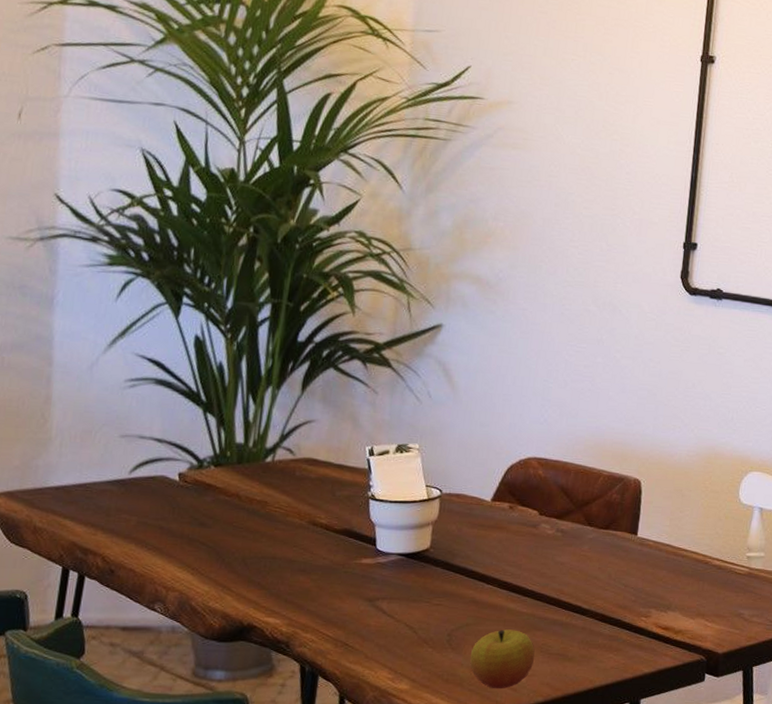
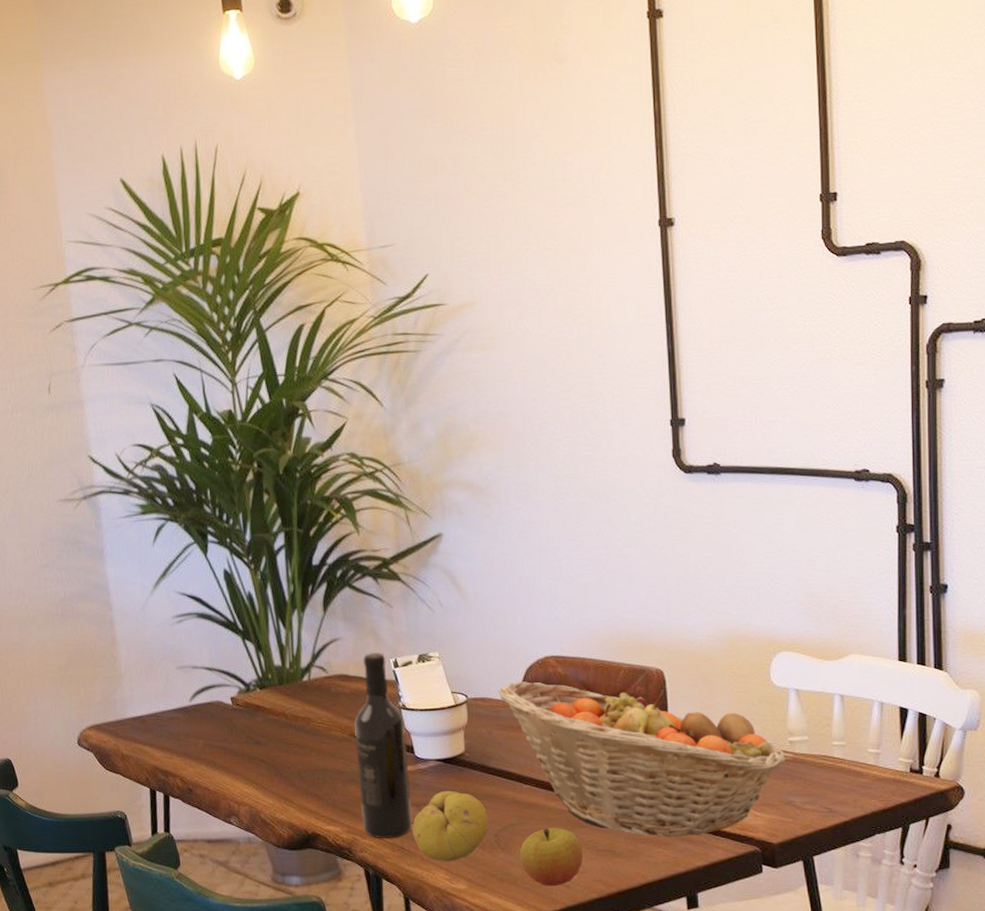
wine bottle: none [307,438,371,634] -> present [353,652,413,839]
fruit: none [360,586,444,660] -> present [412,790,489,862]
fruit basket: none [474,480,743,643] -> present [498,681,787,837]

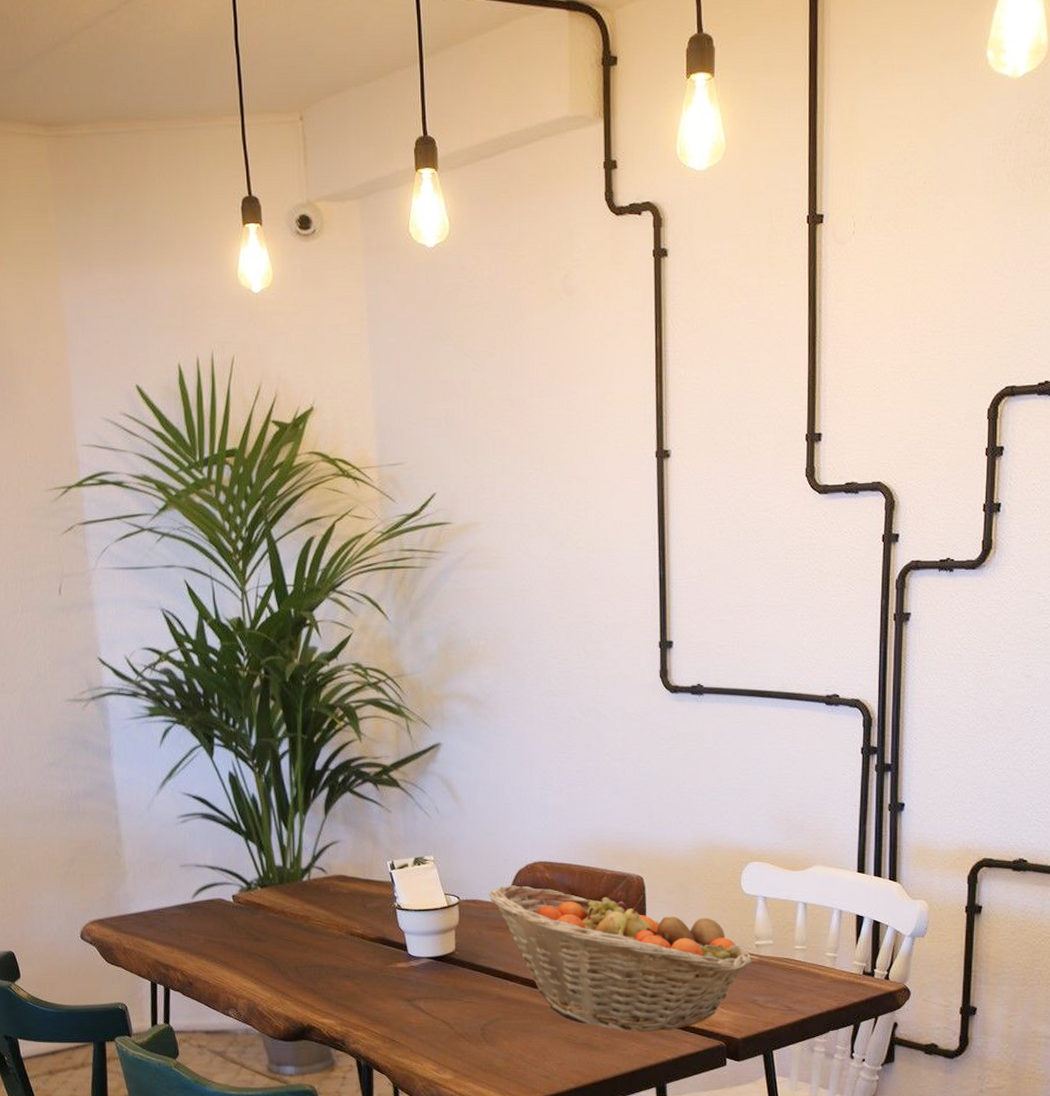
wine bottle: present [353,652,413,839] -> none [350,854,404,1032]
fruit: present [412,790,489,862] -> none [403,986,475,1053]
apple: present [519,828,583,887] -> none [503,1022,563,1077]

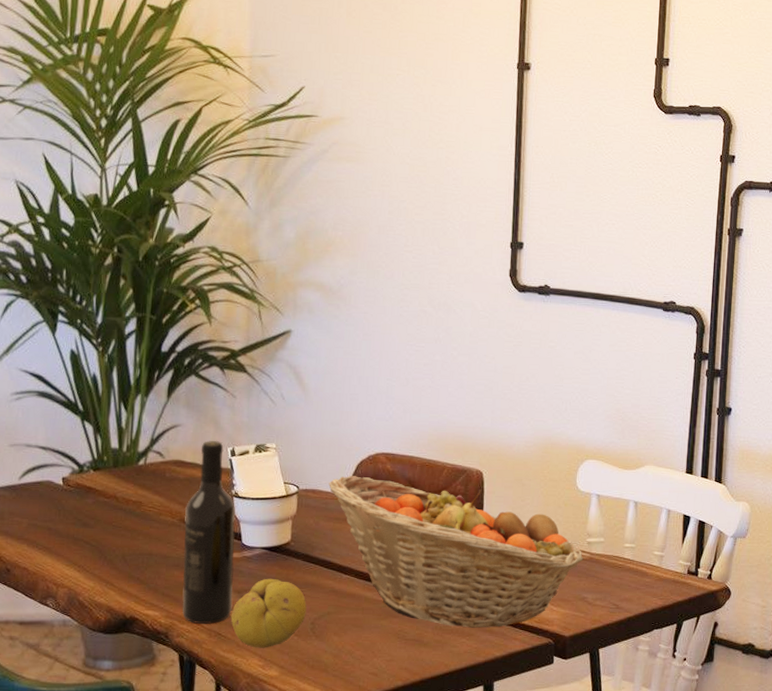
wine bottle: none [350,854,404,1032] -> present [182,440,236,625]
fruit: none [403,986,475,1053] -> present [231,578,307,648]

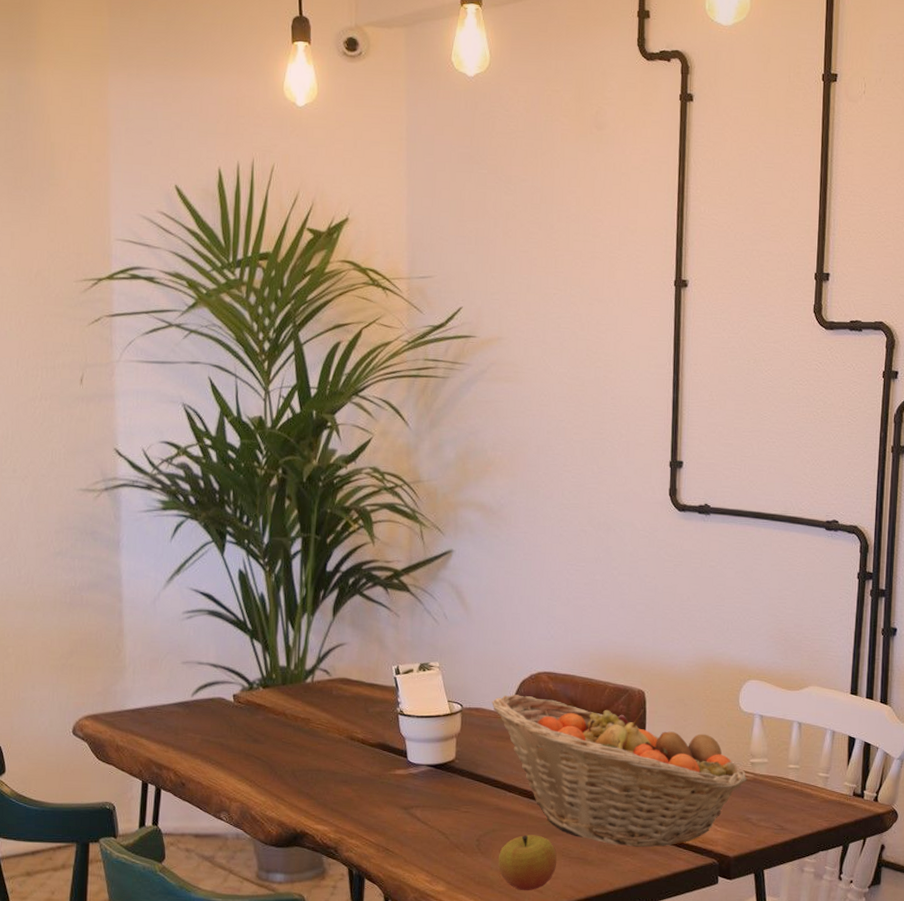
wine bottle: present [182,440,236,625] -> none [351,658,401,840]
fruit: present [231,578,307,648] -> none [398,795,472,864]
apple: none [332,617,393,674] -> present [498,834,557,891]

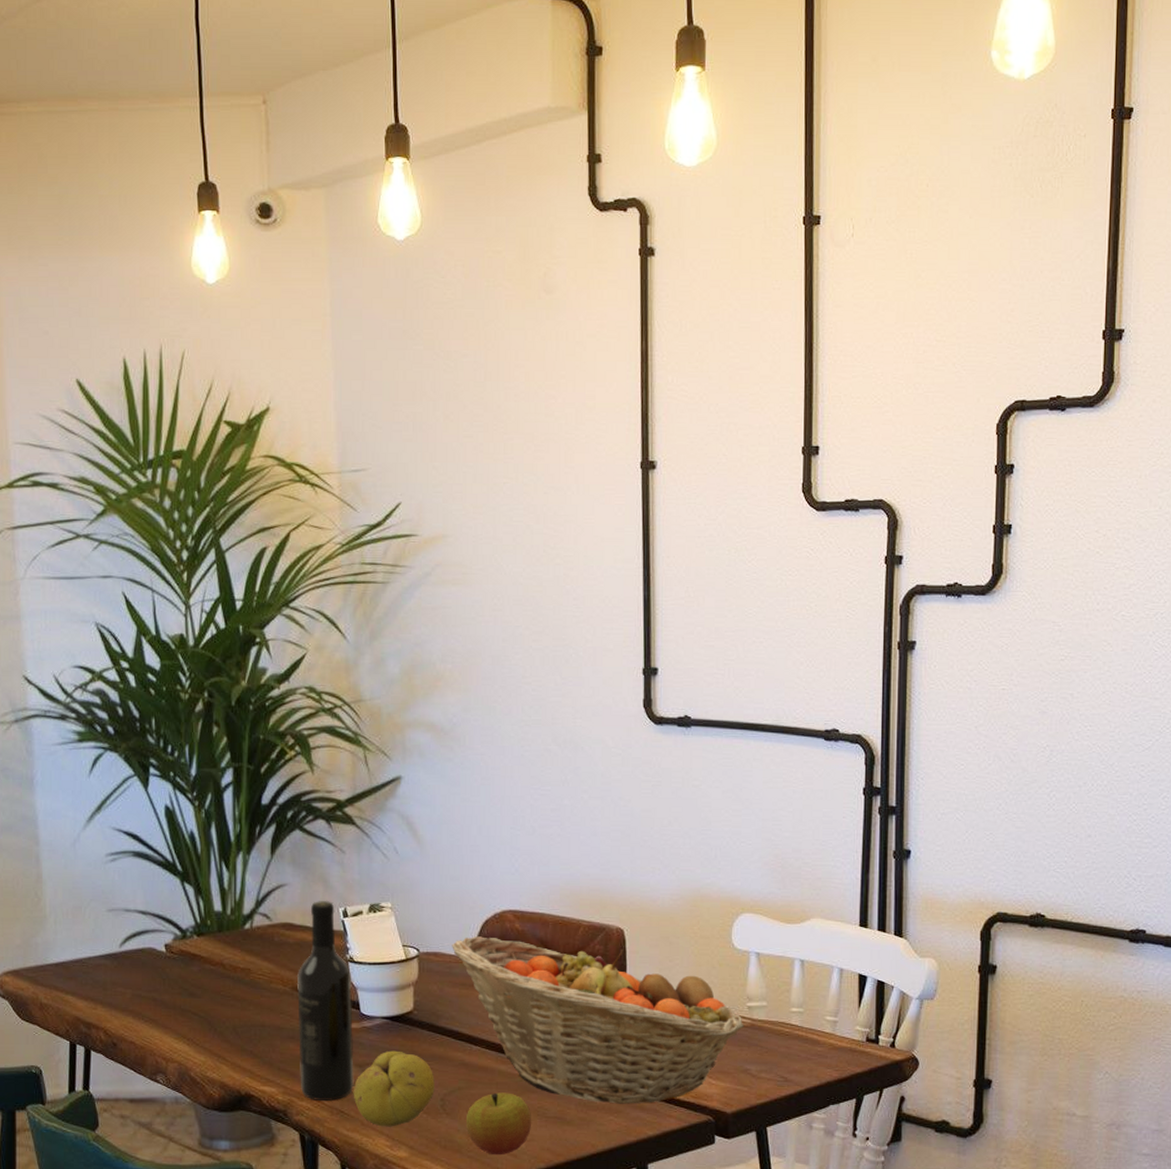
wine bottle: none [351,658,401,840] -> present [296,900,354,1102]
fruit: none [398,795,472,864] -> present [353,1050,435,1127]

